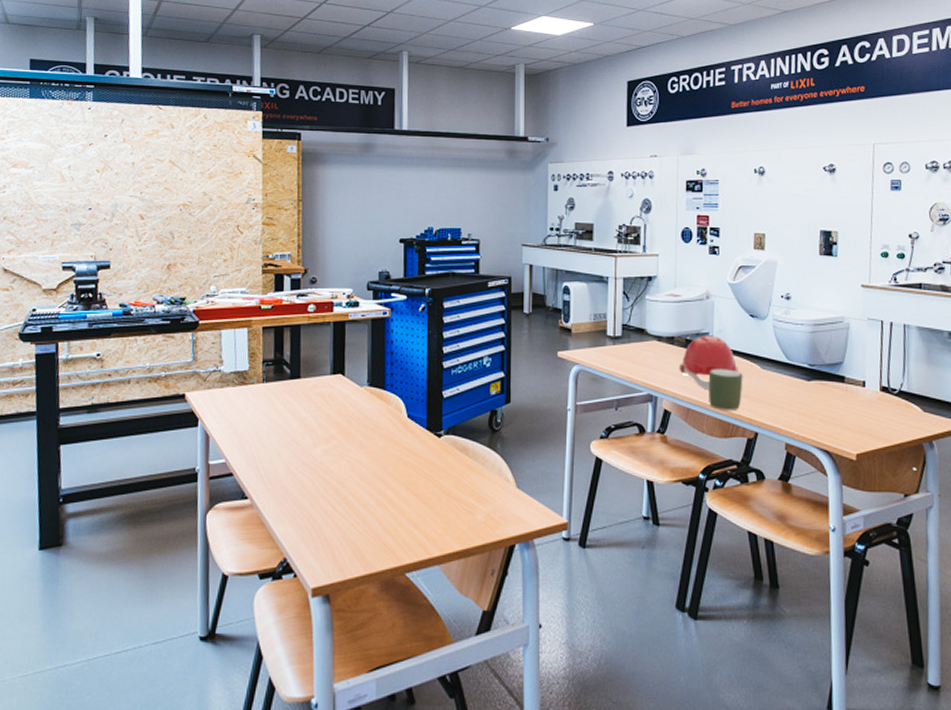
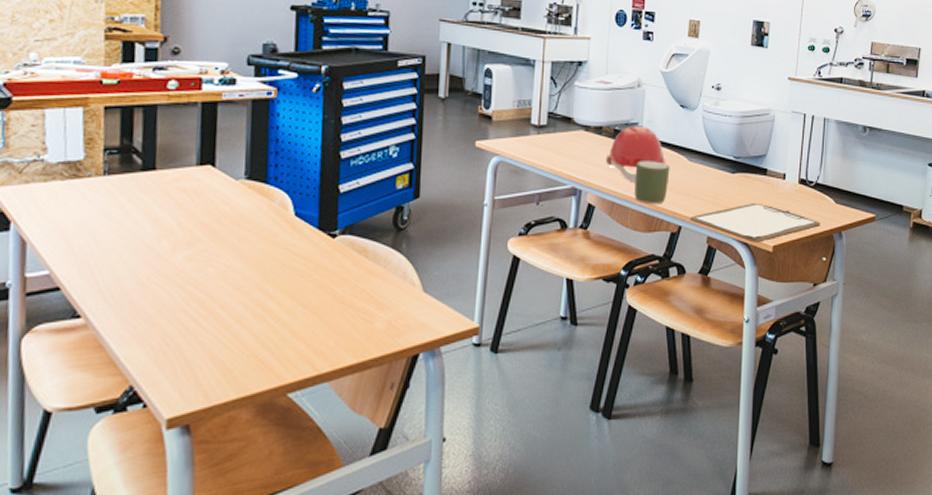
clipboard: none [766,410,908,450] -> present [690,202,821,243]

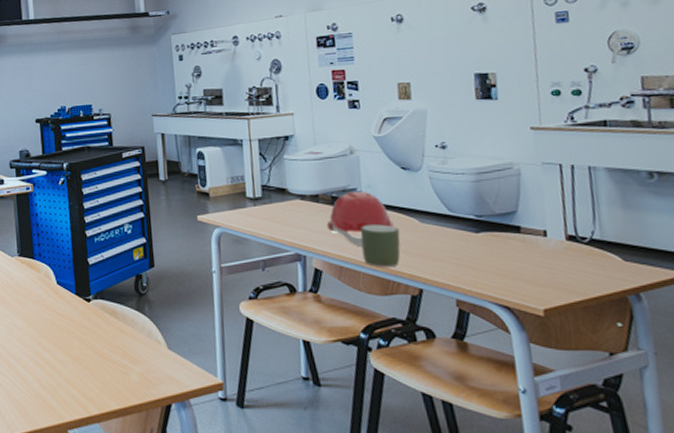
clipboard: present [690,202,821,243] -> none [431,263,607,306]

